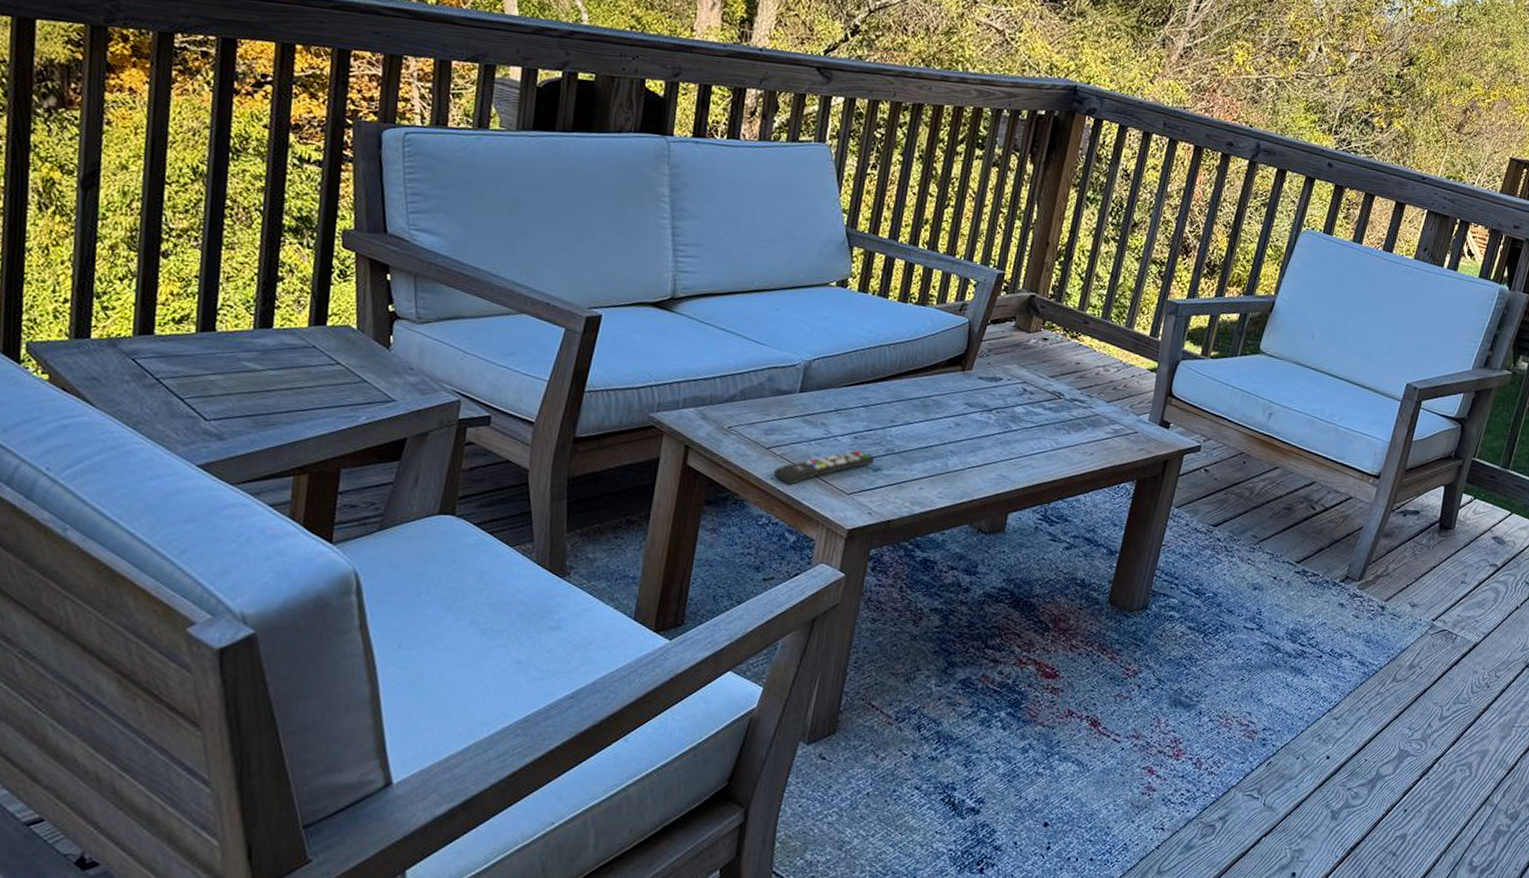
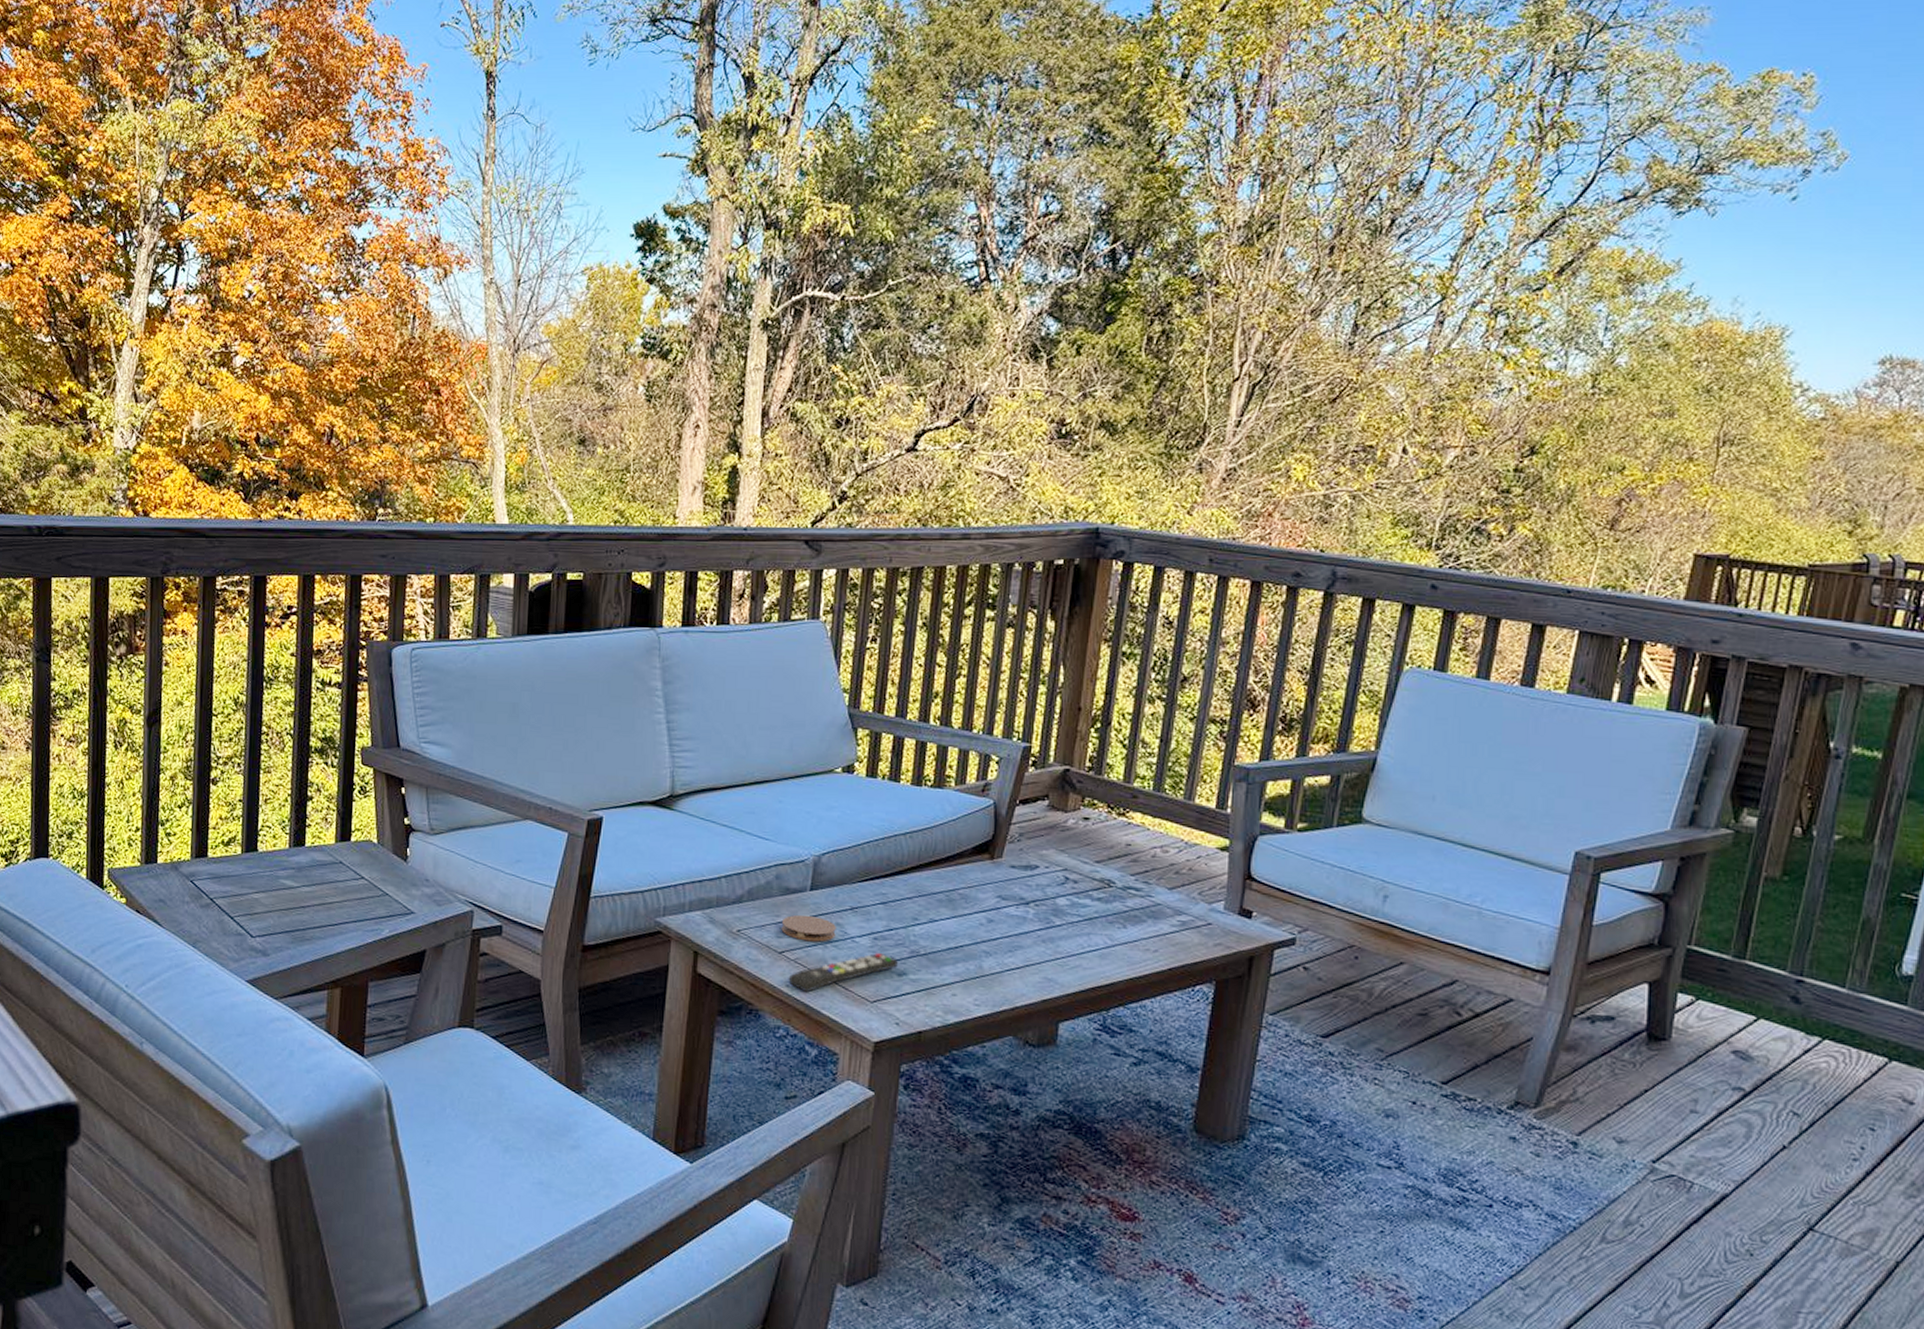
coaster: none [770,414,821,440] -> present [781,914,836,942]

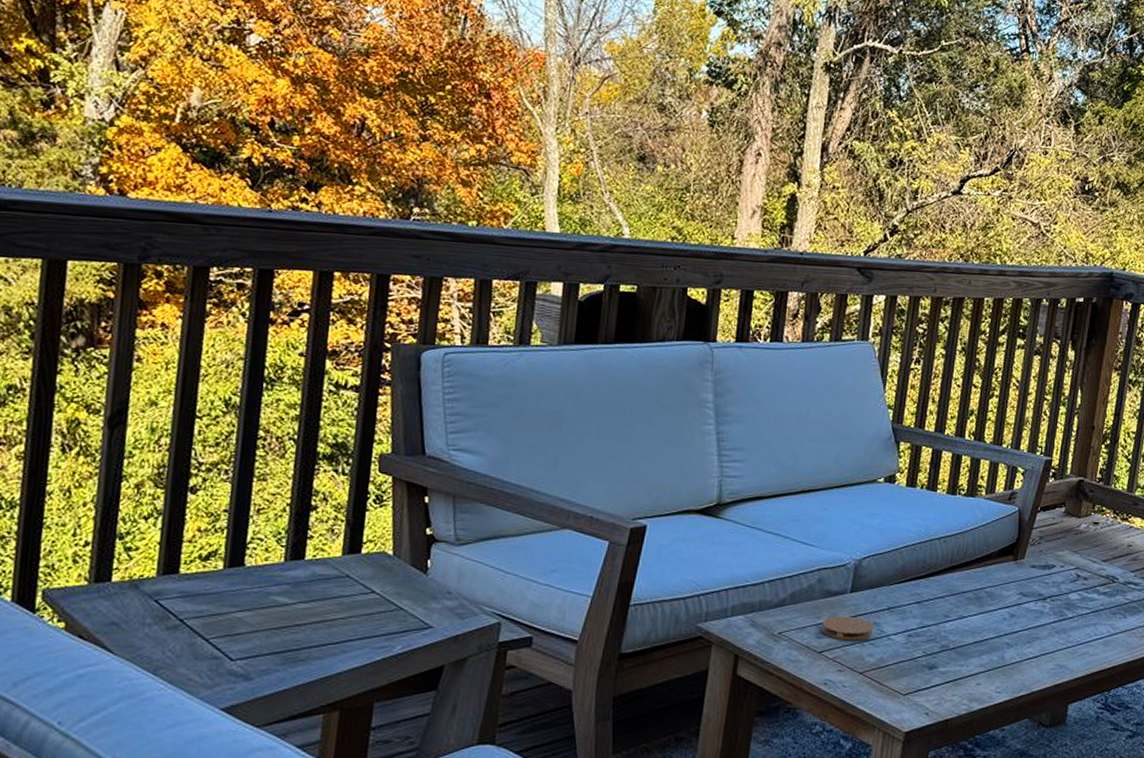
remote control: present [788,952,898,993] -> none [826,648,929,690]

